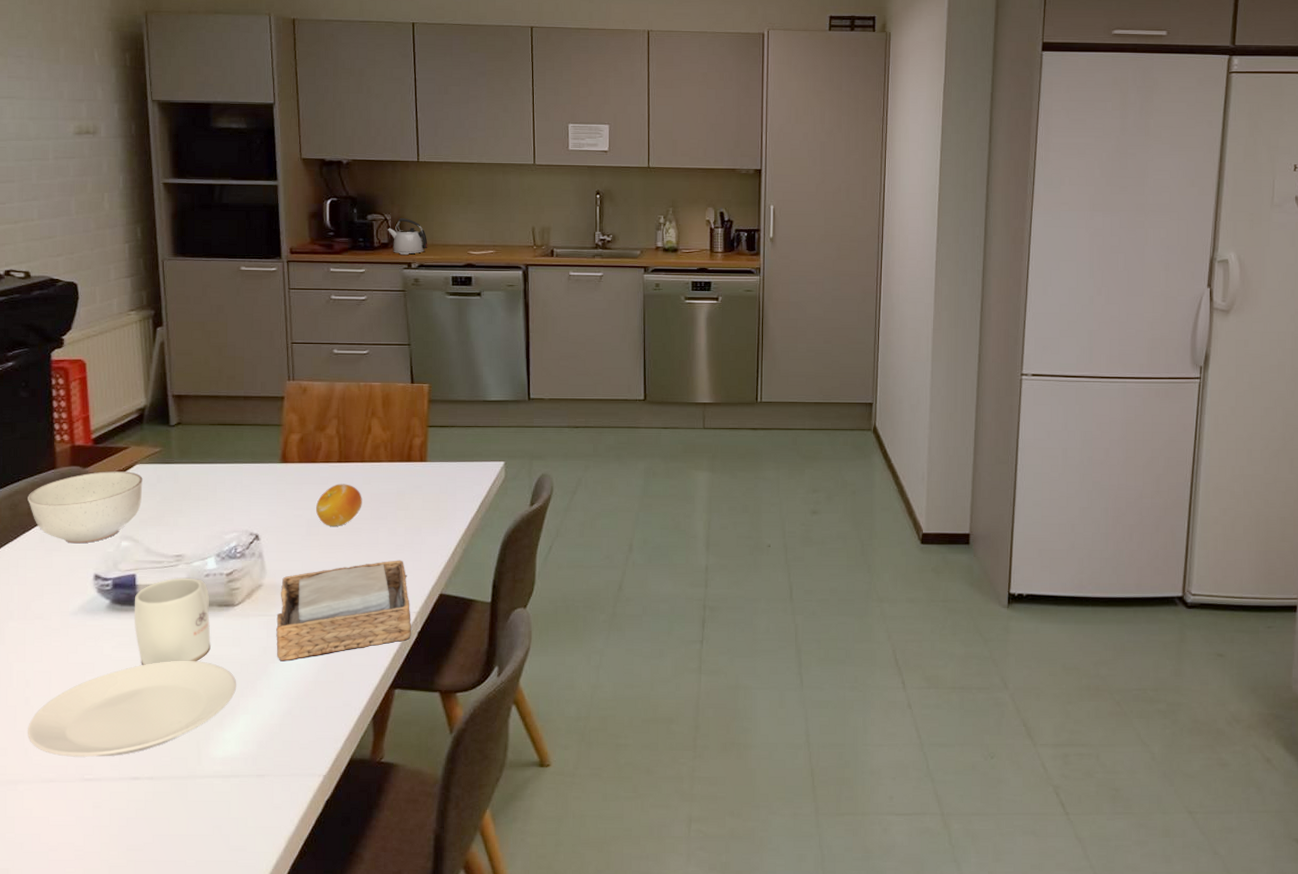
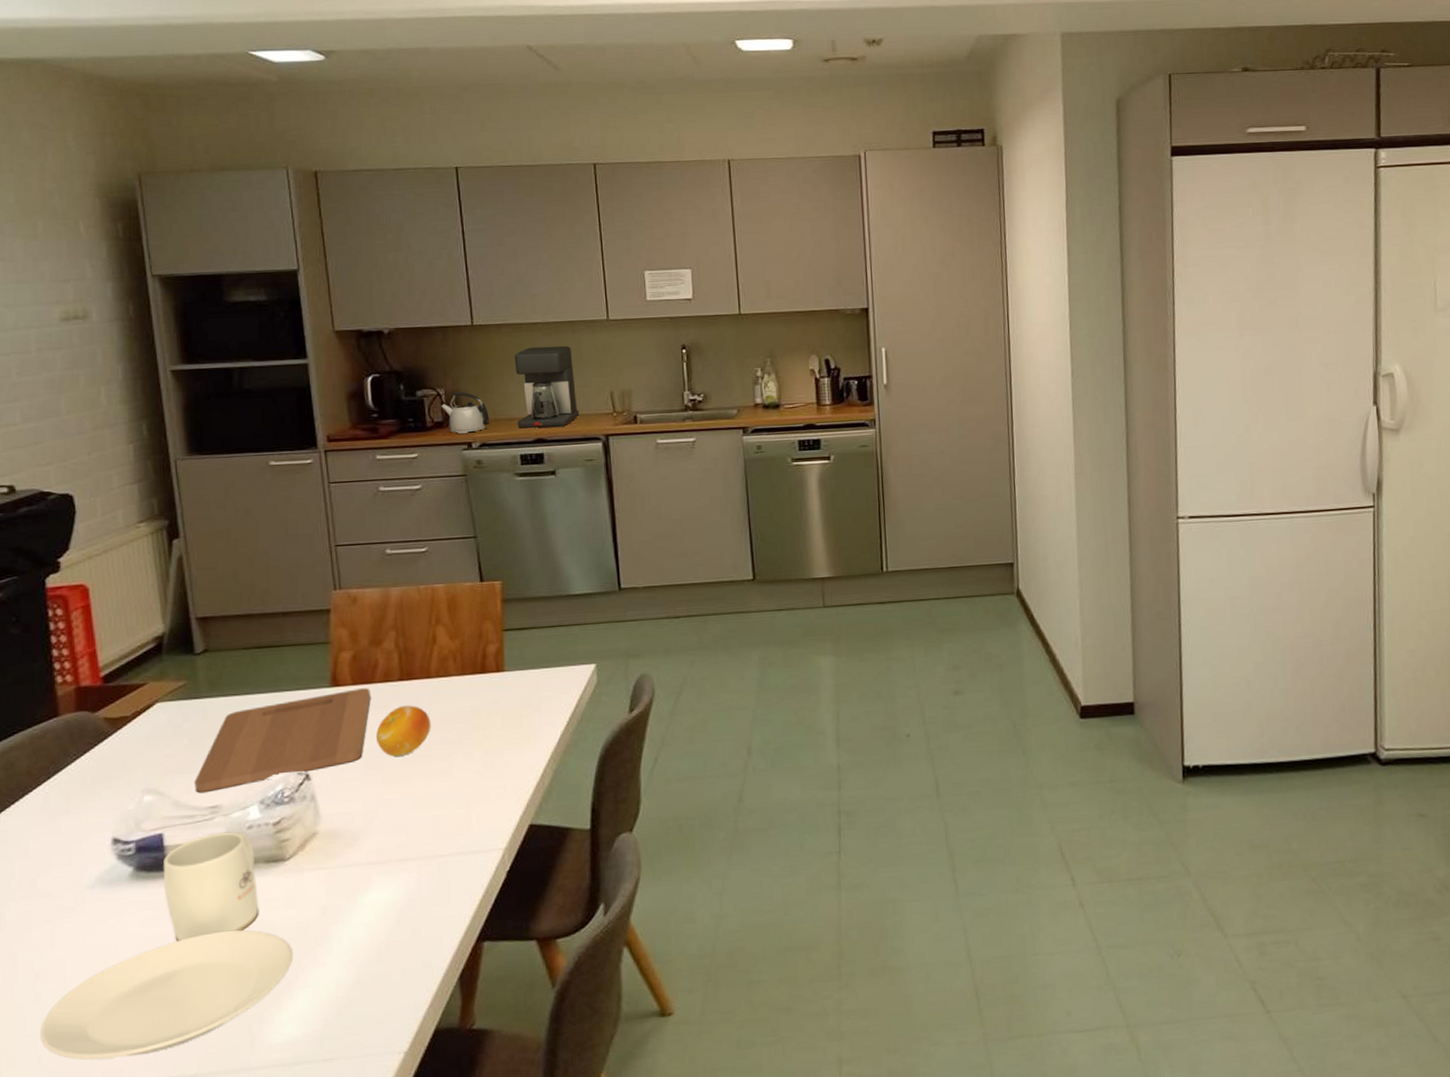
bowl: present [28,471,143,544] -> none [26,712,166,804]
cutting board: none [164,466,313,543] -> present [194,688,371,793]
napkin holder: present [276,560,412,661] -> none [336,789,500,921]
coffee maker: none [451,184,505,255] -> present [514,345,580,429]

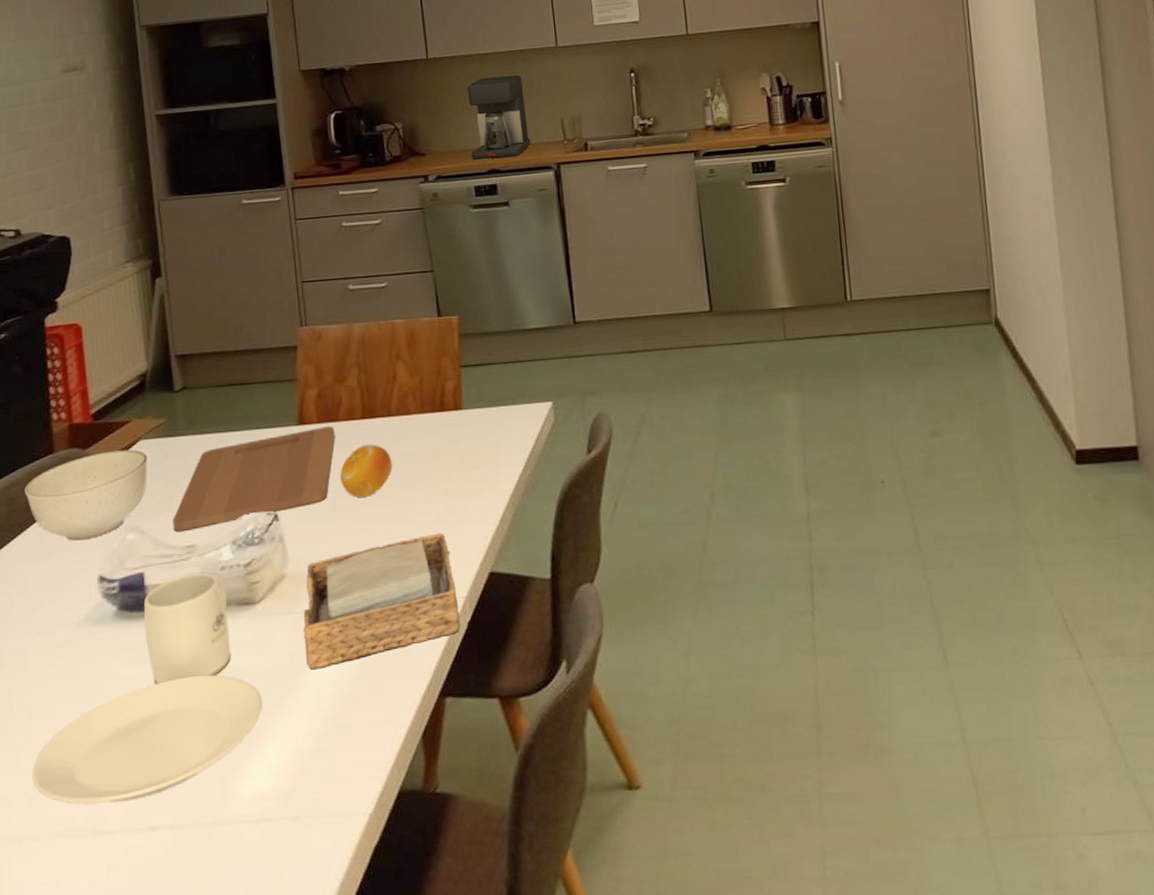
bowl: none [26,712,166,804] -> present [25,449,148,541]
napkin holder: none [336,789,500,921] -> present [303,533,461,670]
kettle: present [441,391,490,435] -> none [399,124,445,168]

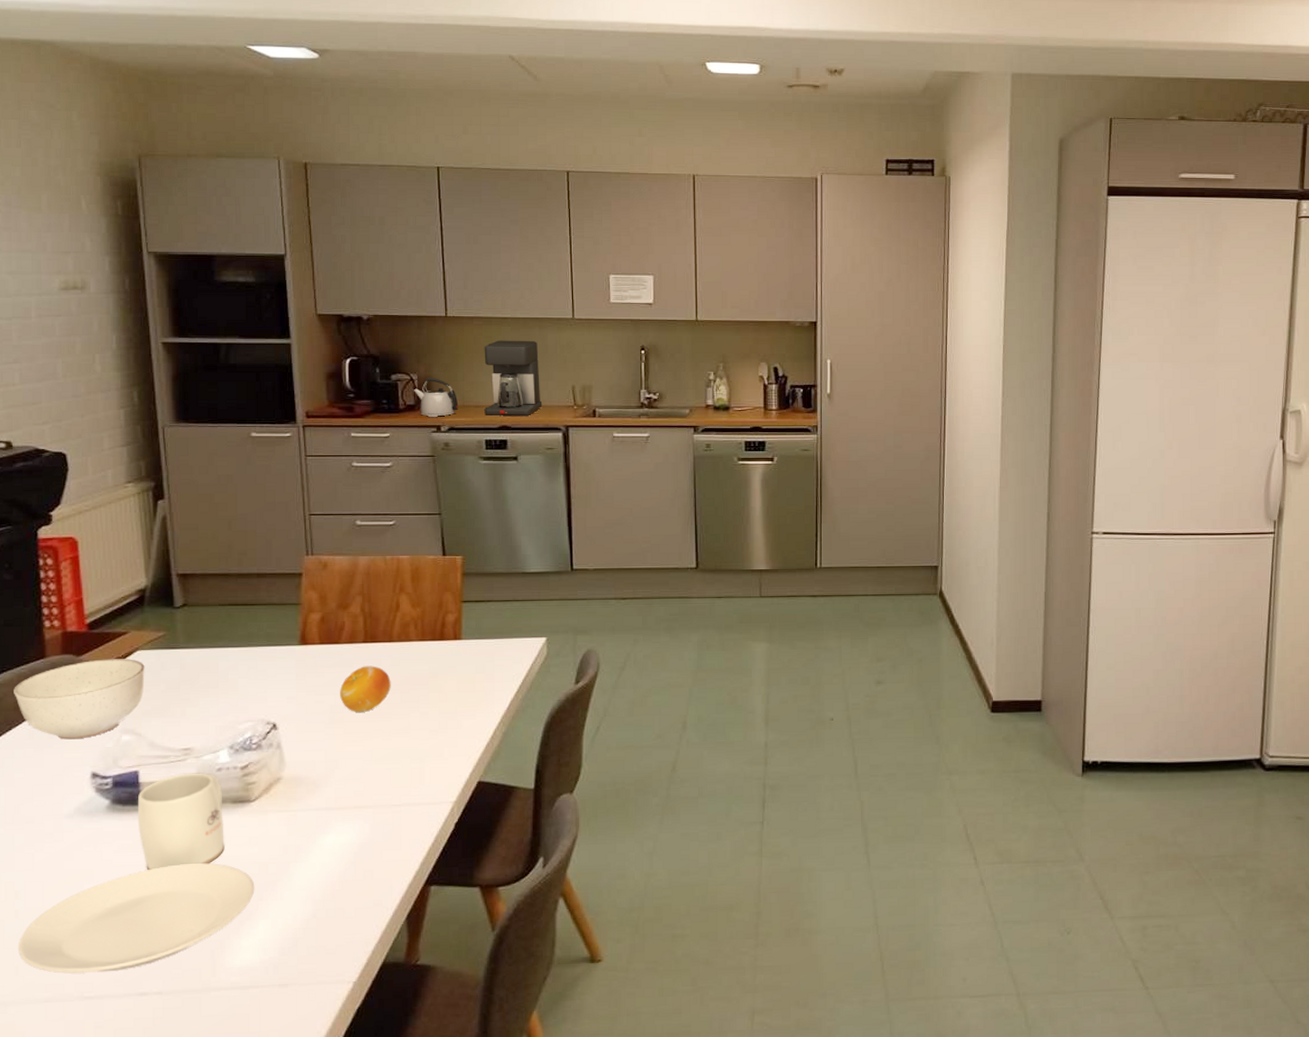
cutting board: present [173,426,335,532] -> none [170,648,336,736]
napkin holder: present [303,533,461,670] -> none [298,746,448,860]
kettle: none [399,124,445,168] -> present [414,377,459,418]

